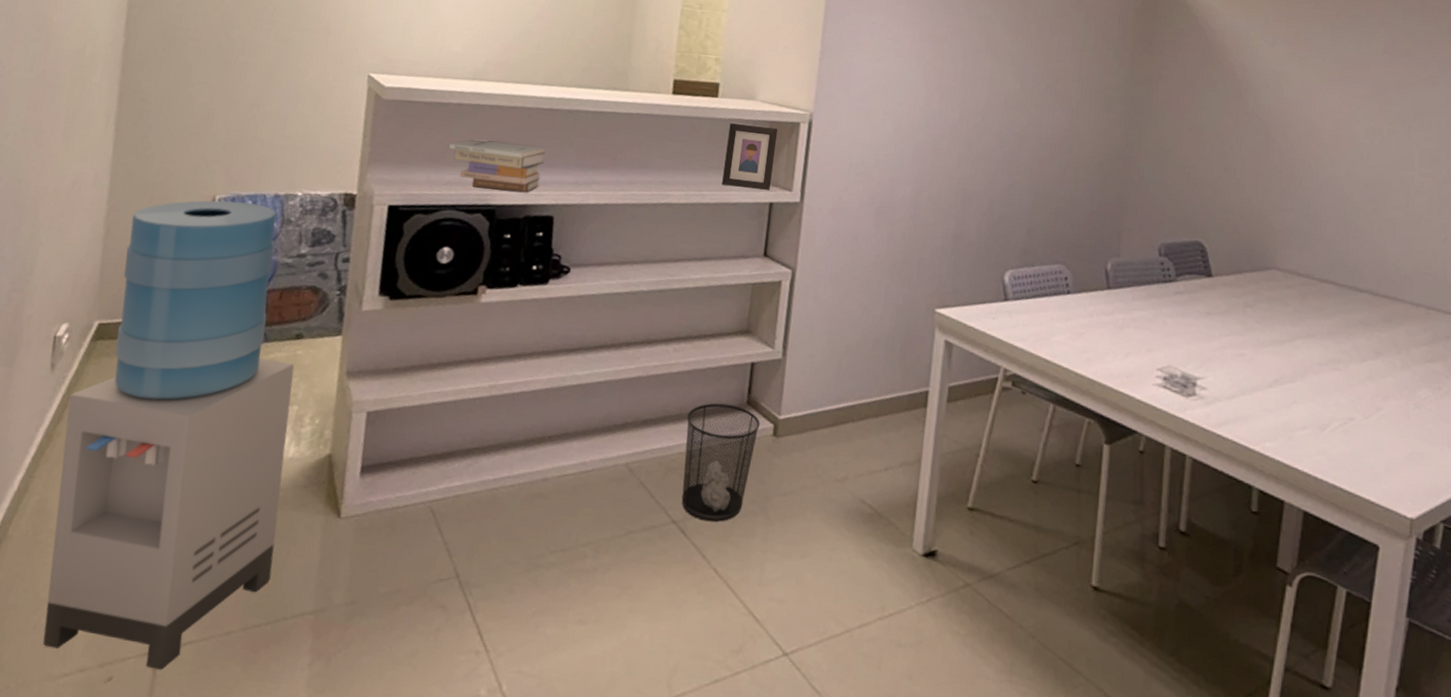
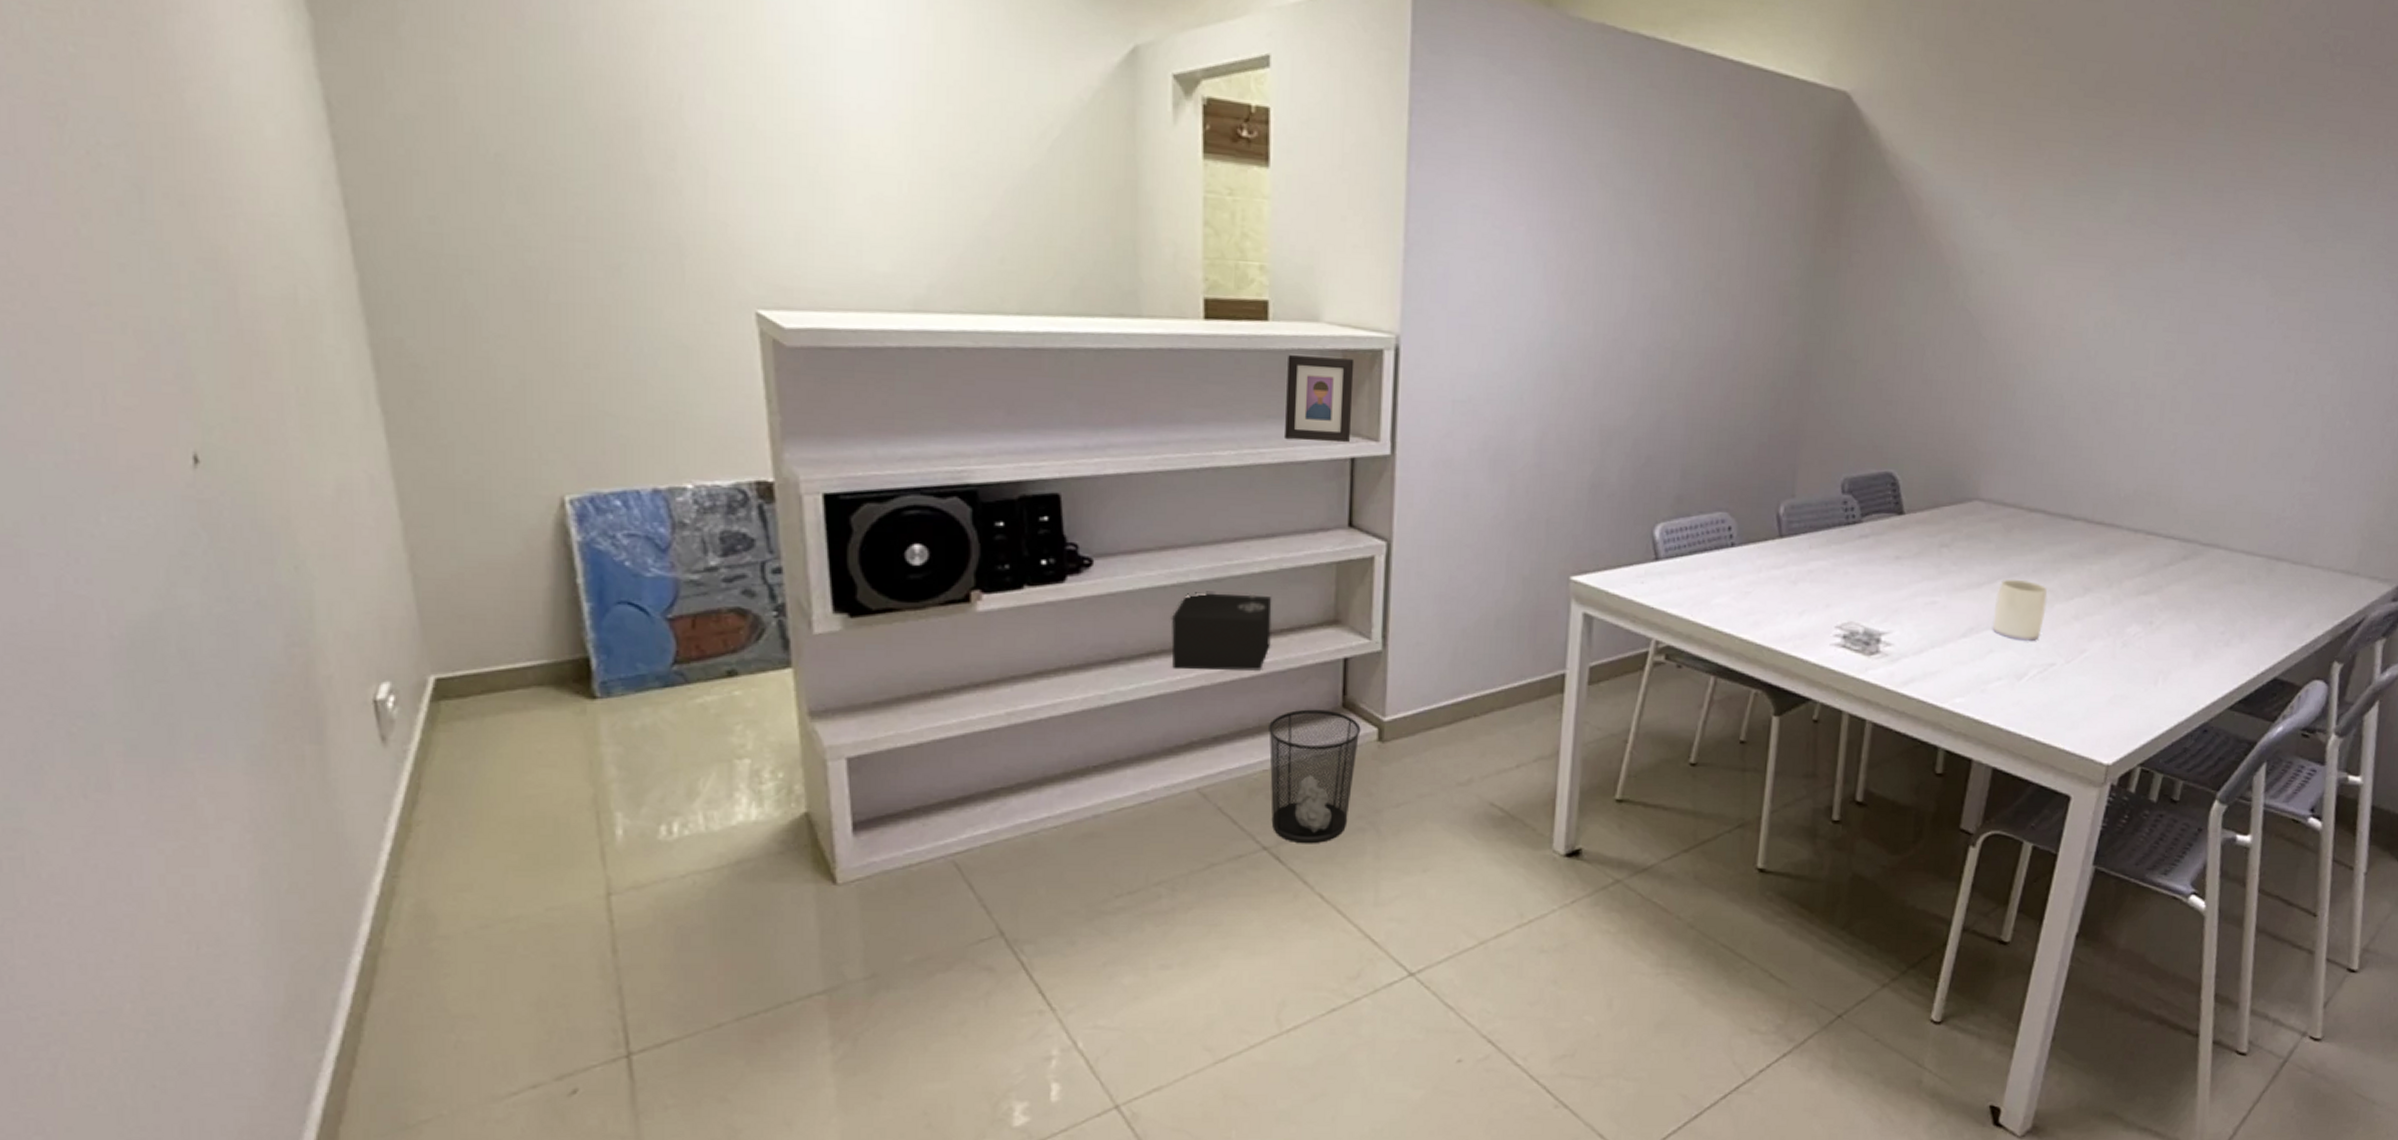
water cooler: present [42,200,295,670] -> none [420,502,759,1075]
books: present [449,139,545,193] -> none [896,396,1037,465]
decorative box: none [619,300,700,368] -> present [1171,593,1272,671]
mug: none [1295,339,1343,396] -> present [1992,579,2048,642]

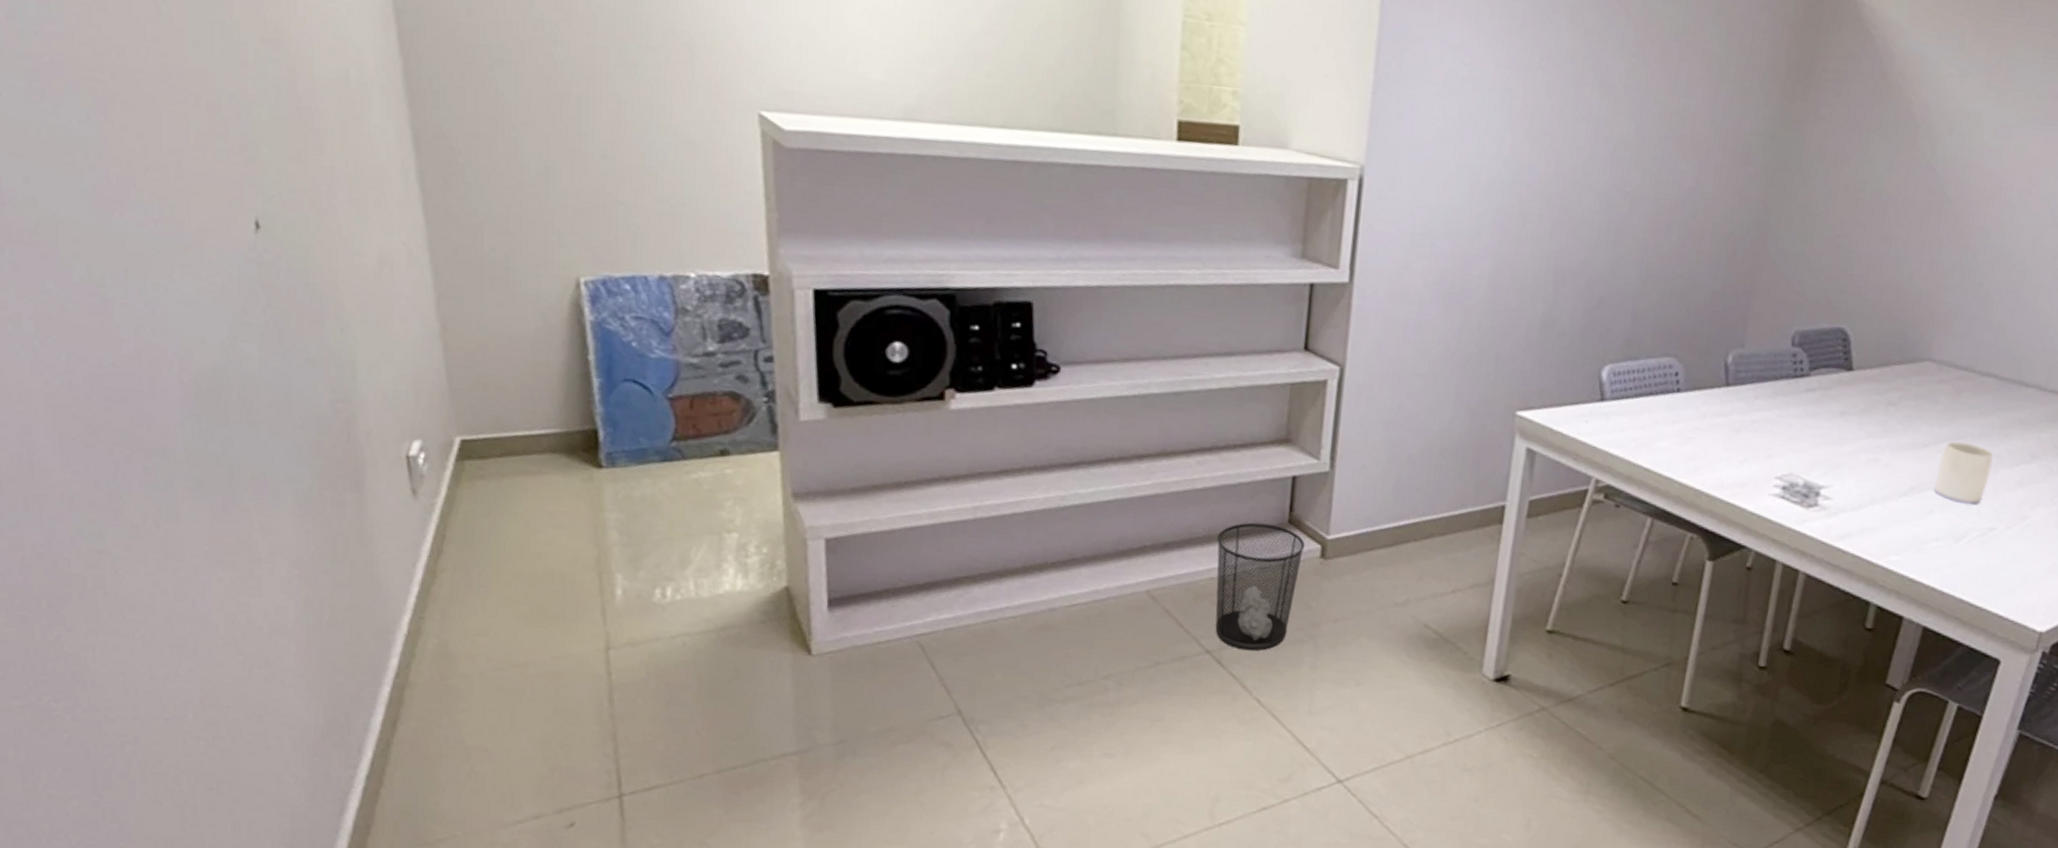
decorative box: present [1171,593,1272,671] -> none [1130,404,1227,483]
picture frame: present [1285,355,1355,442] -> none [1248,180,1319,268]

